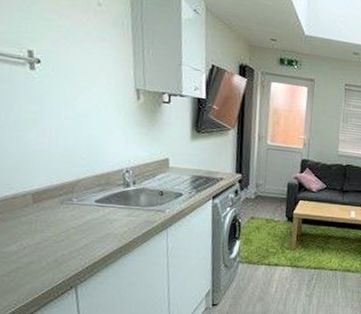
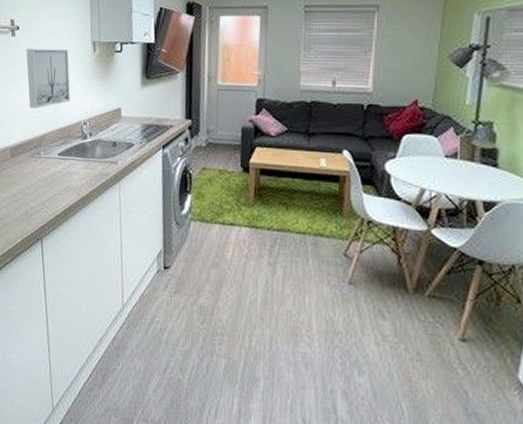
wall art: none [51,86,110,153] -> present [26,49,71,108]

